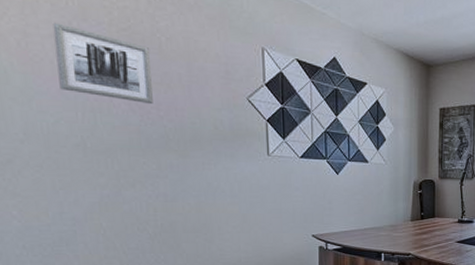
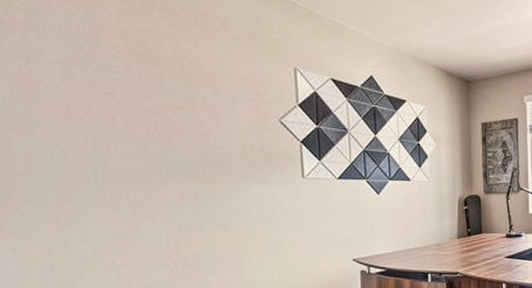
wall art: present [52,22,153,105] -> none [60,47,175,130]

